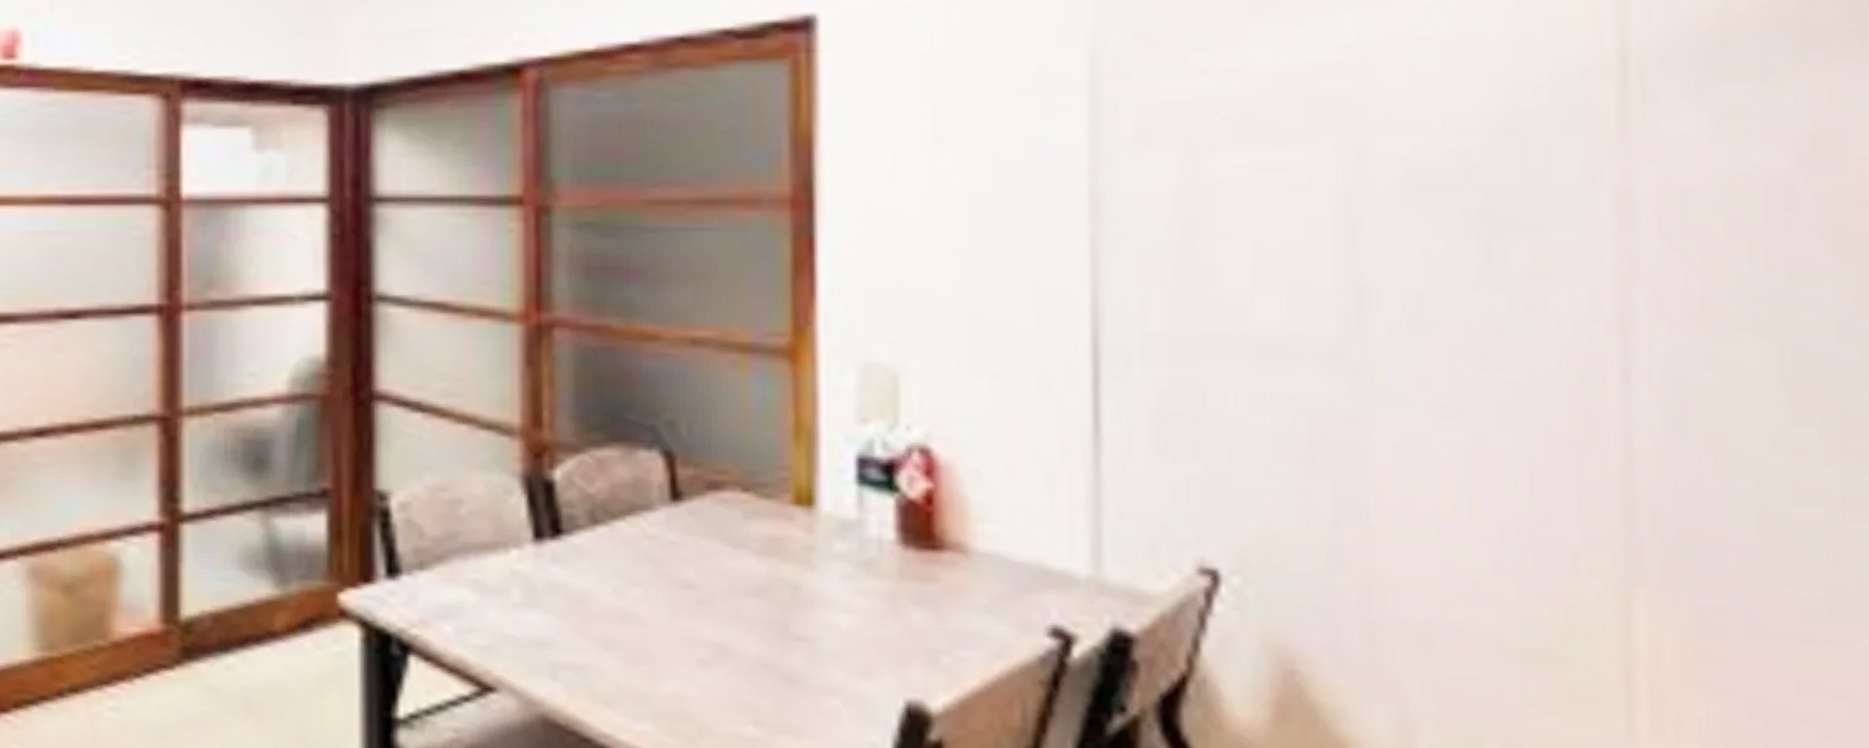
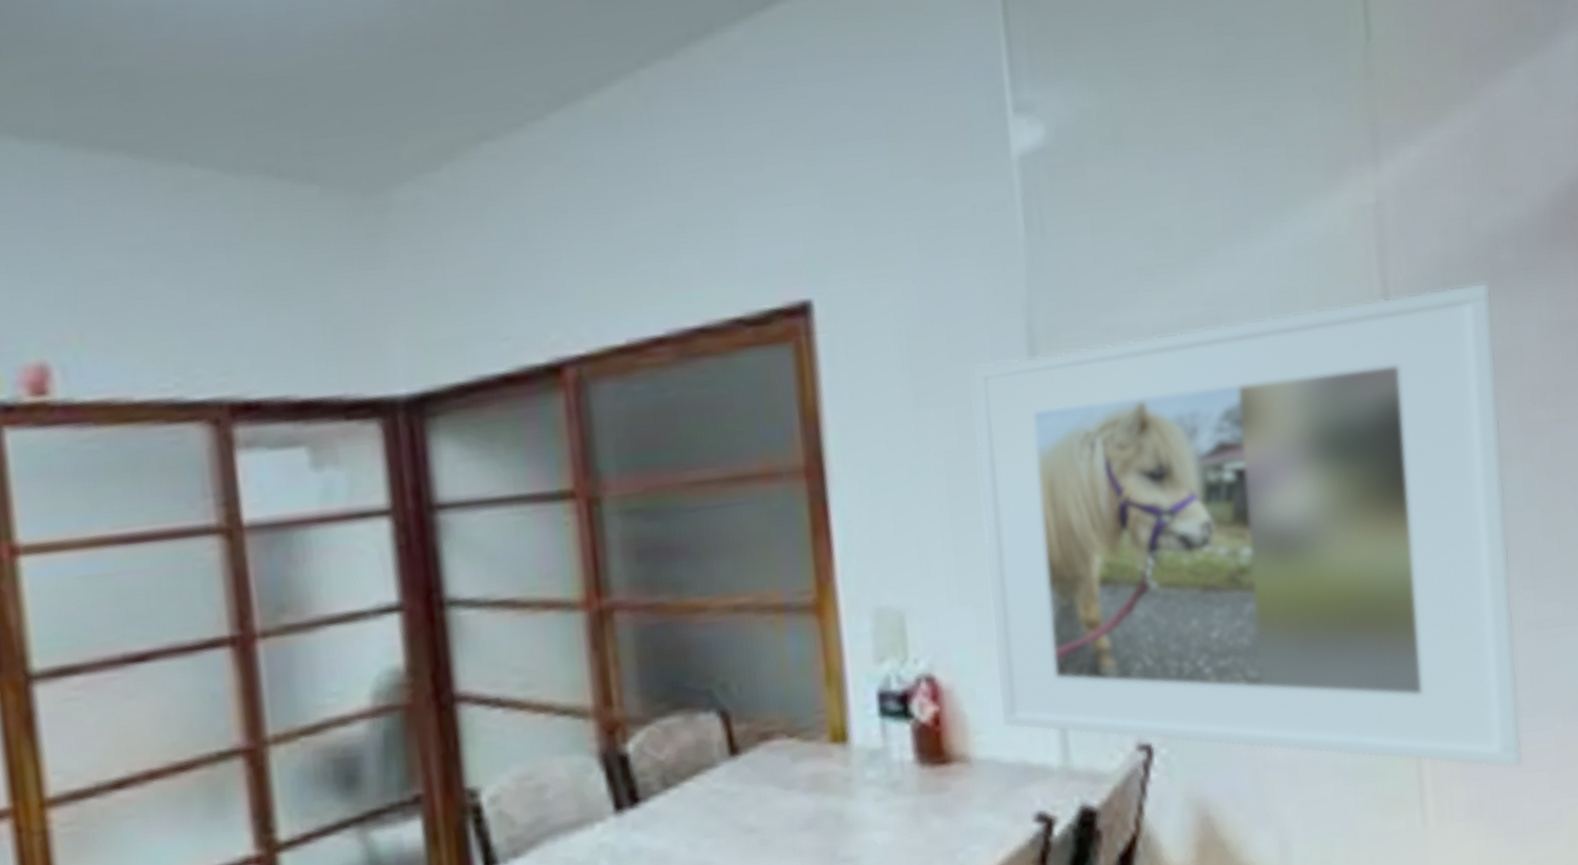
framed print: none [1010,45,1806,688] -> present [970,282,1523,769]

